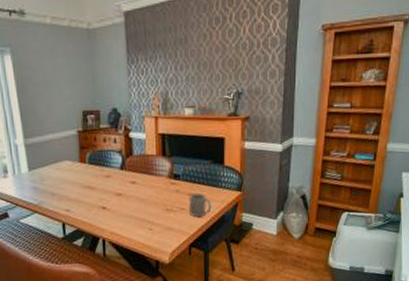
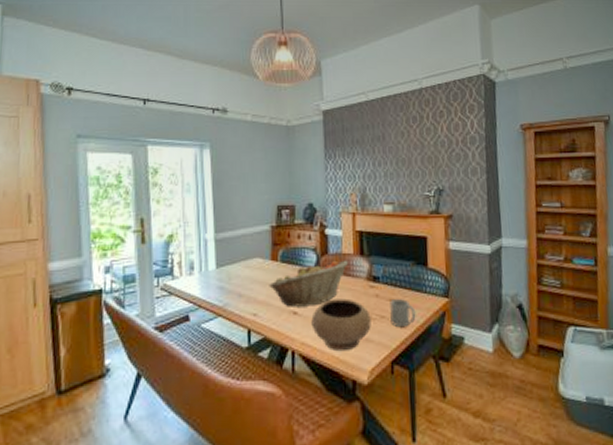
fruit basket: none [79,160,152,203] -> present [269,260,349,307]
bowl: none [119,194,172,239] -> present [311,298,371,352]

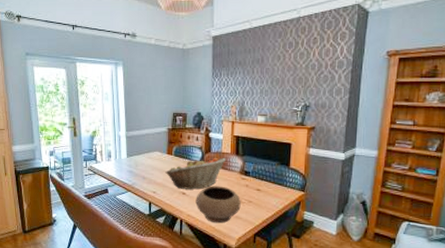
mug: present [390,299,416,328] -> none [256,190,277,211]

